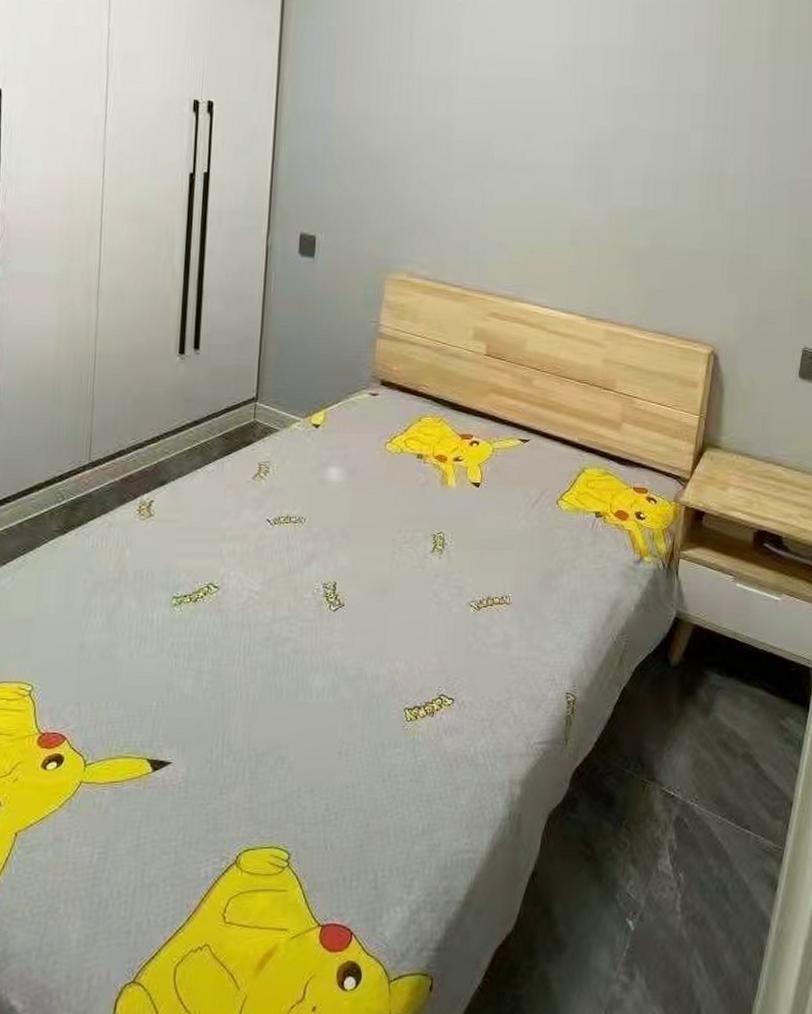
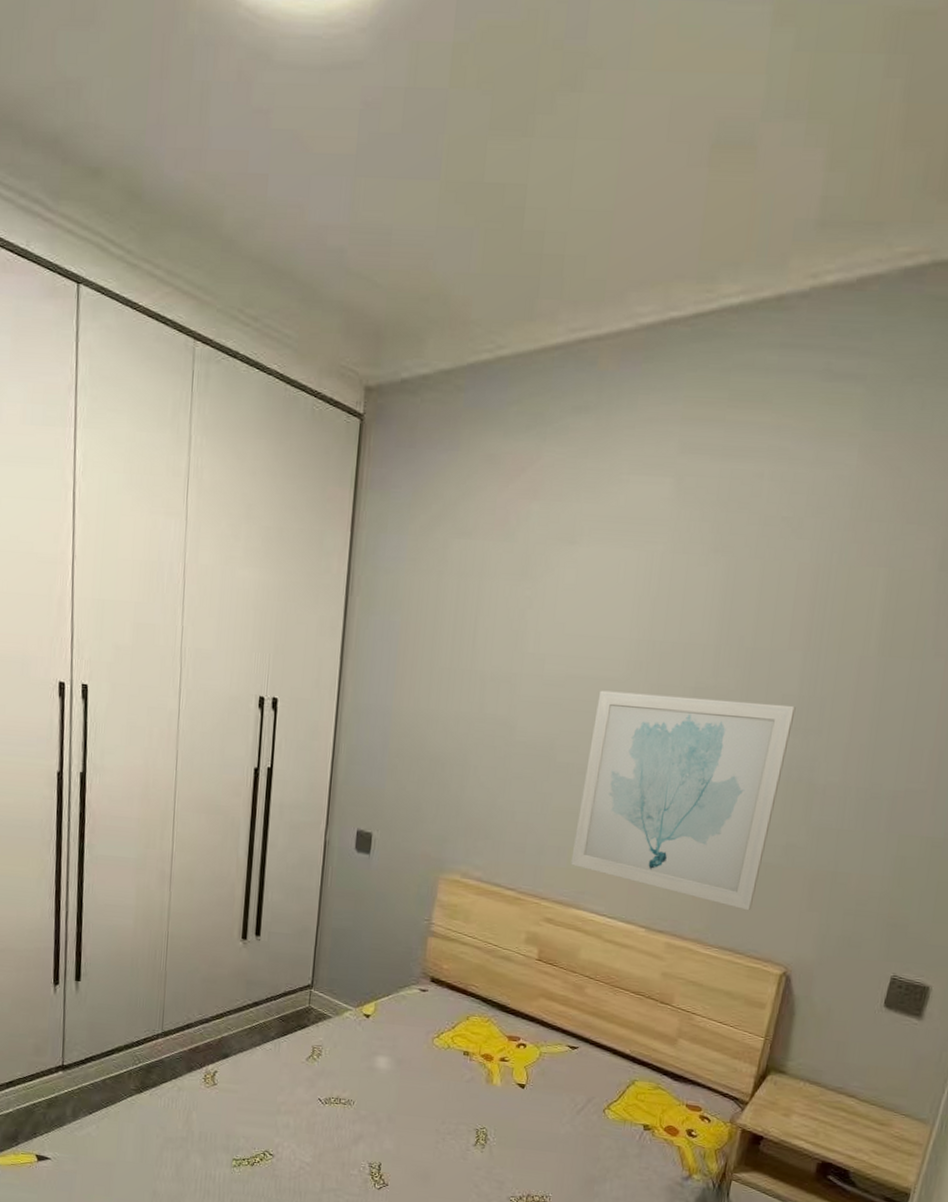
wall art: none [513,92,705,295] -> present [571,690,796,911]

